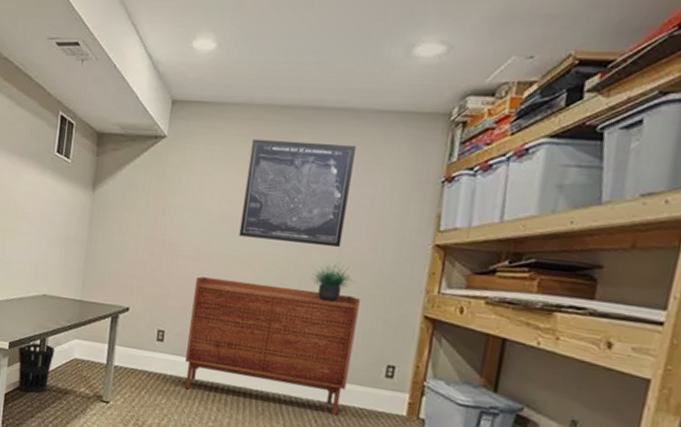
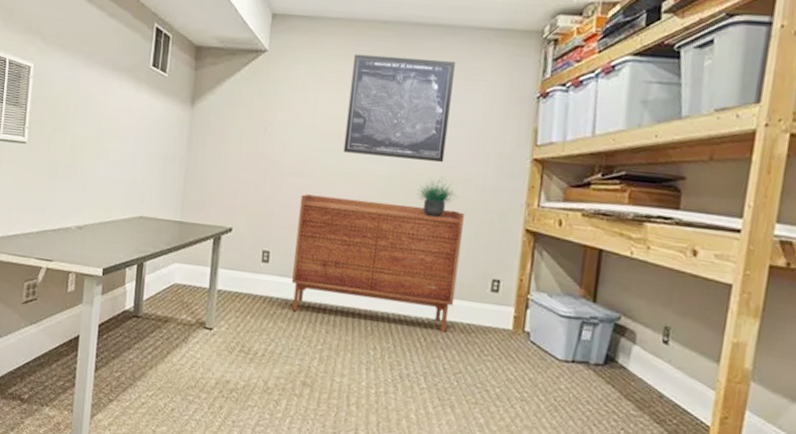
wastebasket: present [18,342,55,393] -> none [112,268,154,323]

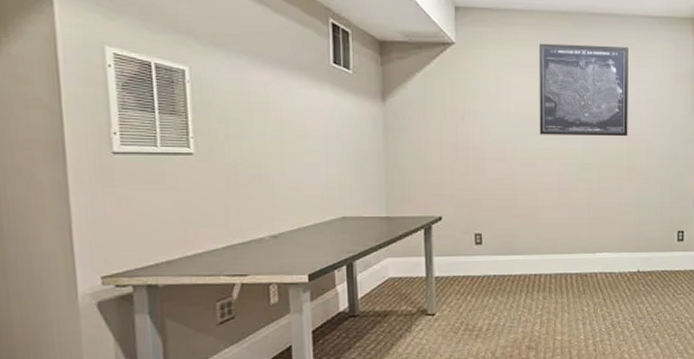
sideboard: present [292,194,464,334] -> none [505,176,650,285]
potted plant: present [417,179,457,218] -> none [609,152,643,185]

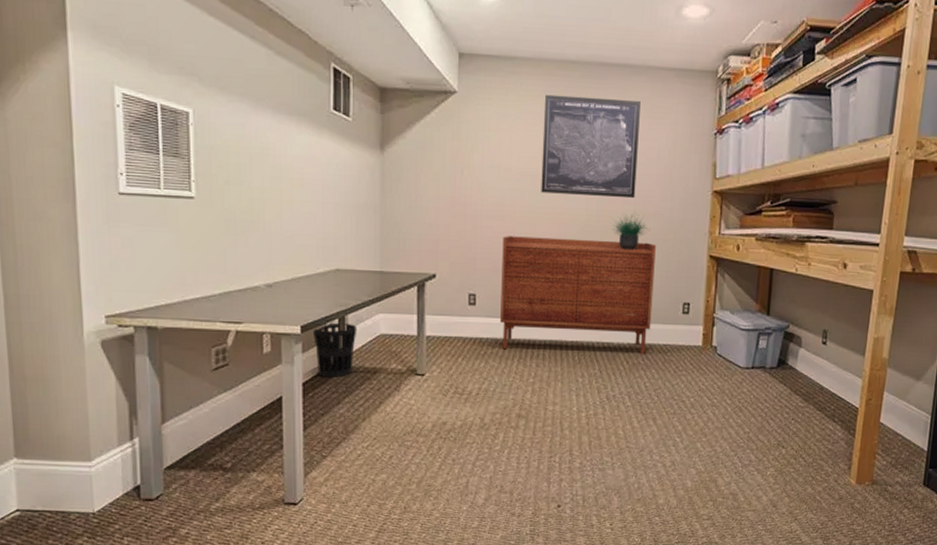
wastebasket: none [320,269,366,323] -> present [312,322,357,377]
sideboard: none [505,176,650,285] -> present [500,236,656,355]
potted plant: none [609,152,643,185] -> present [612,214,649,251]

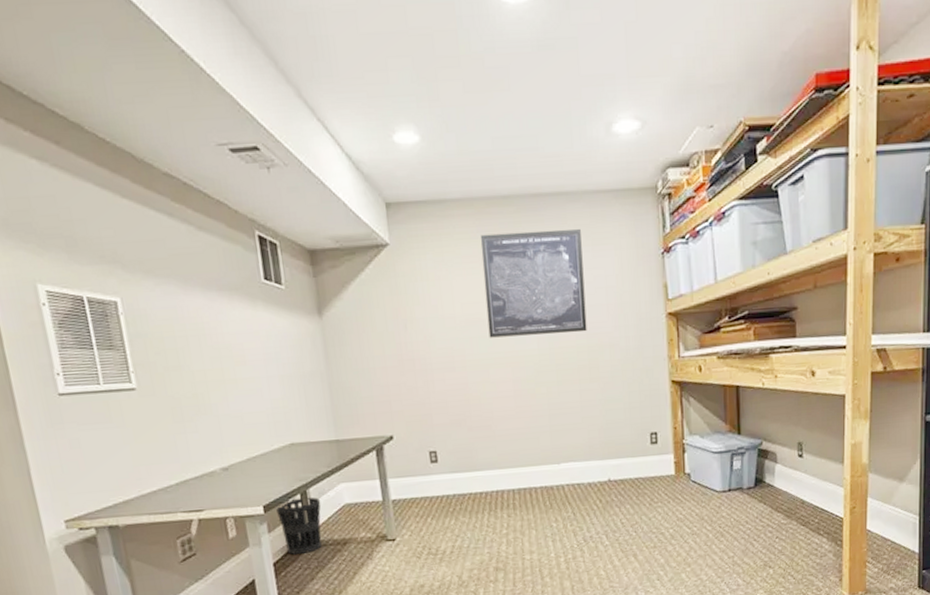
sideboard: present [500,236,656,355] -> none [456,375,620,504]
potted plant: present [612,214,649,251] -> none [568,348,606,387]

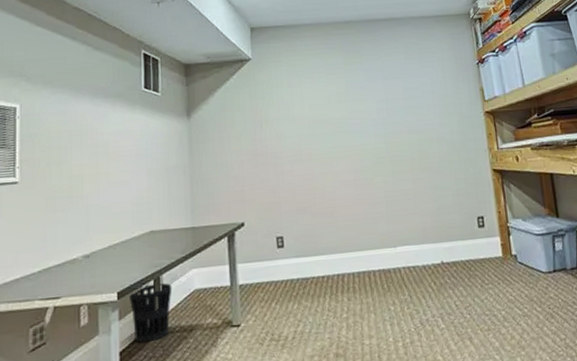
wall art: present [480,229,587,338] -> none [326,46,417,134]

